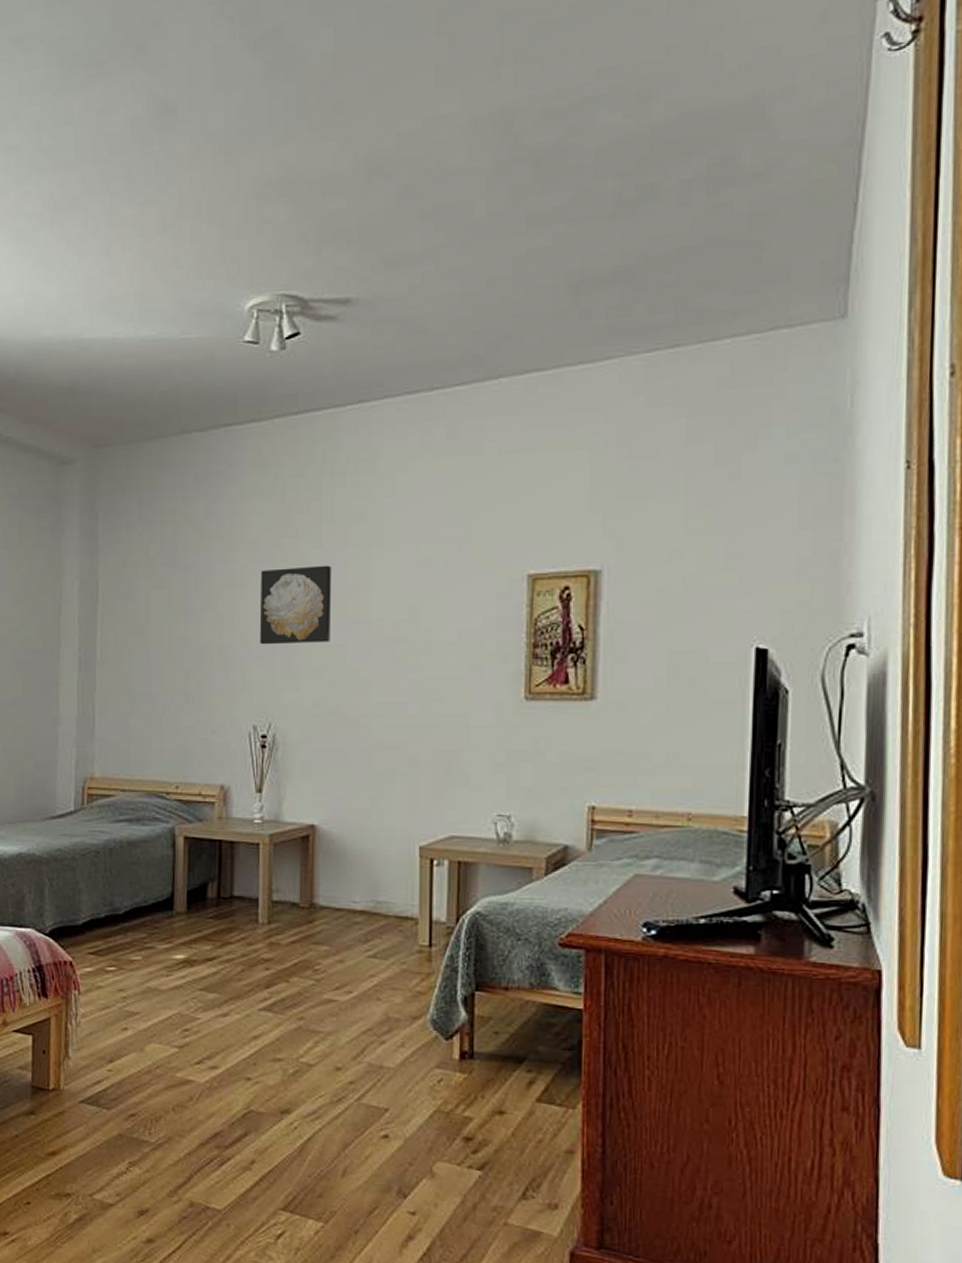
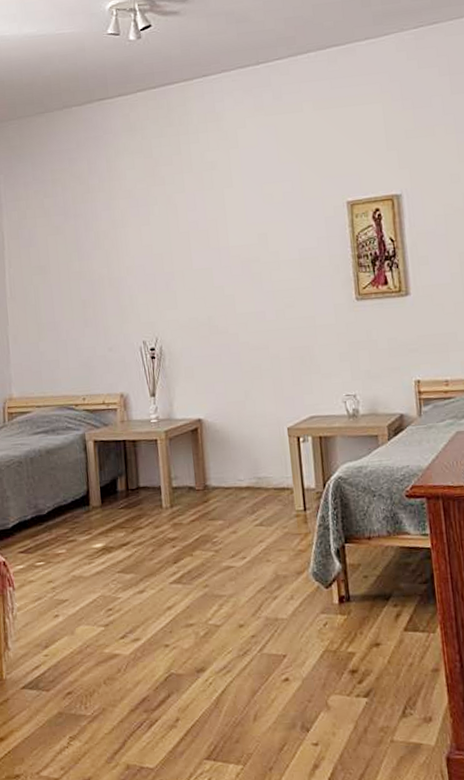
wall art: present [259,565,332,645] -> none [137,205,199,274]

